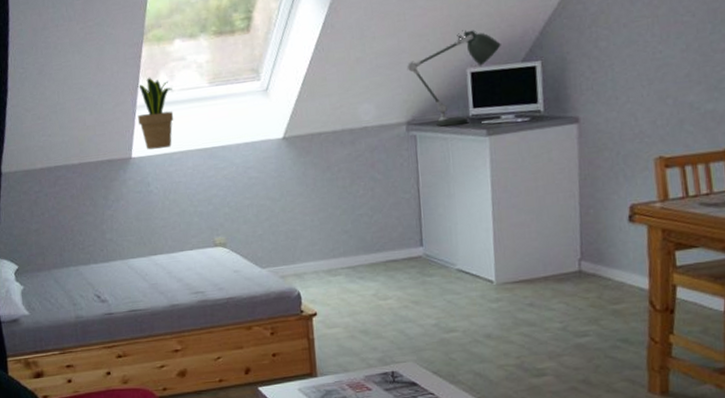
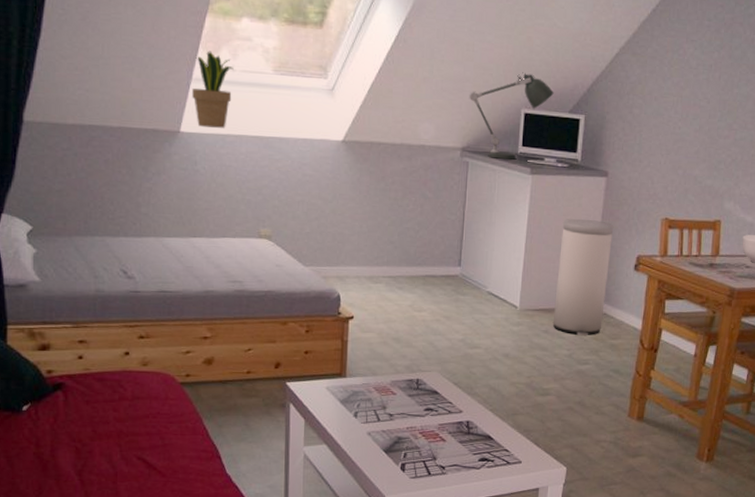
pedal bin: none [532,173,599,305] -> present [552,219,614,336]

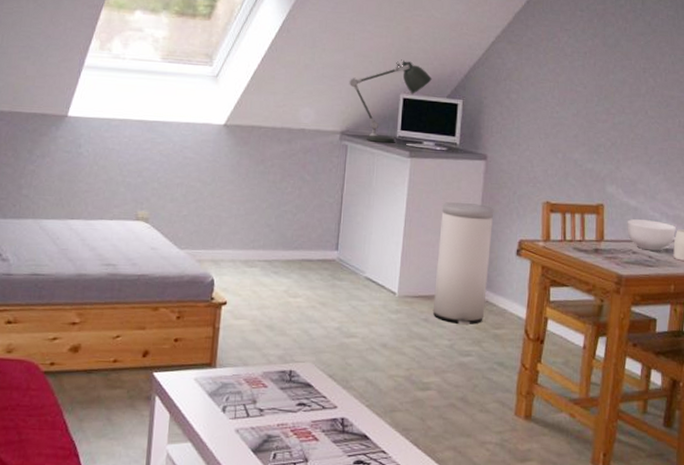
potted plant: present [192,51,234,128] -> none [82,40,124,113]

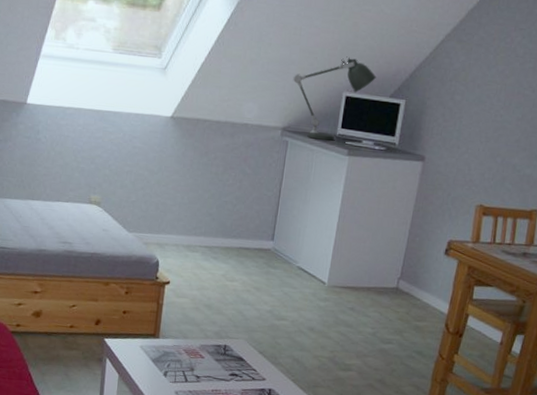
pedal bin: present [432,202,494,325] -> none [359,200,427,316]

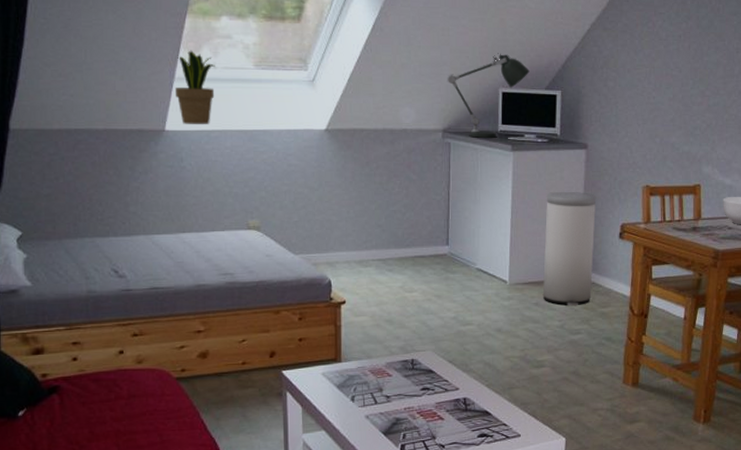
potted plant: none [39,30,78,101] -> present [175,50,215,124]
pedal bin: none [359,200,427,316] -> present [542,192,597,306]

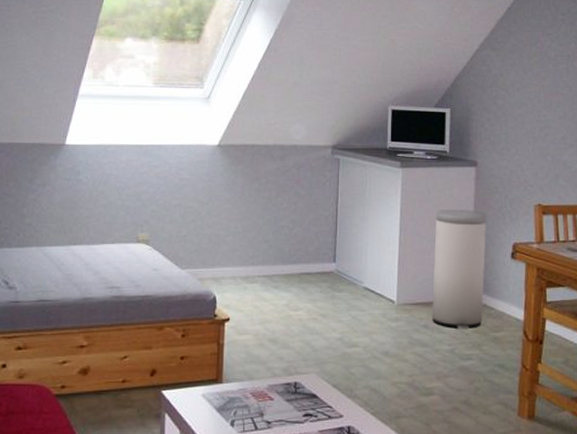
potted plant: present [175,50,215,124] -> none [78,69,117,139]
desk lamp: present [448,53,530,138] -> none [338,72,419,154]

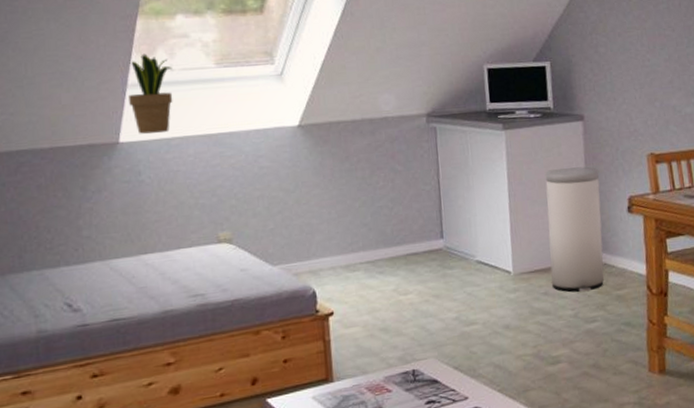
potted plant: none [78,69,117,139] -> present [129,53,173,134]

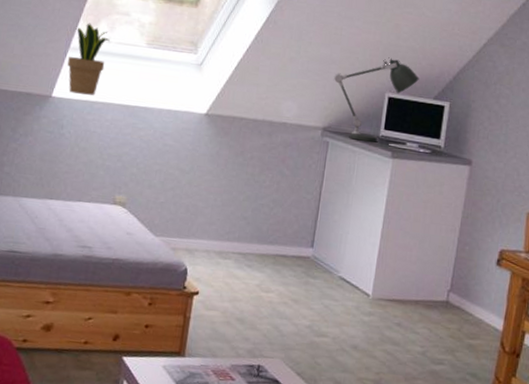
desk lamp: none [427,28,515,120] -> present [334,57,419,142]
pedal bin: present [545,167,604,293] -> none [406,206,476,333]

